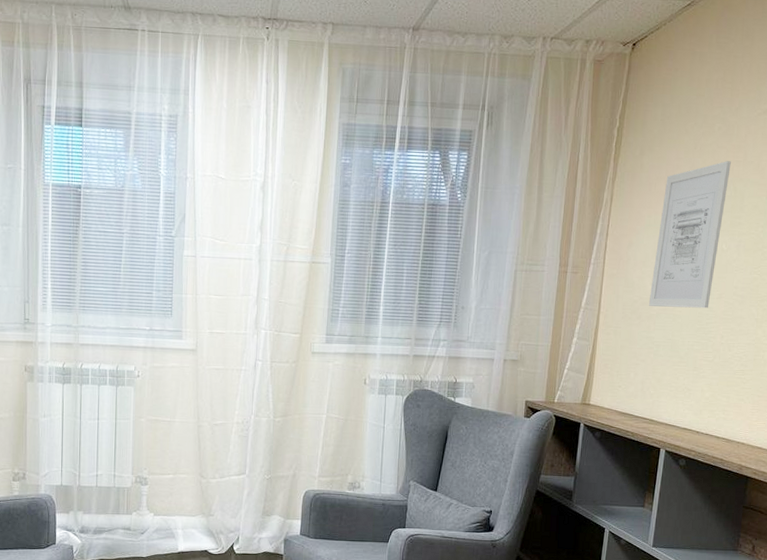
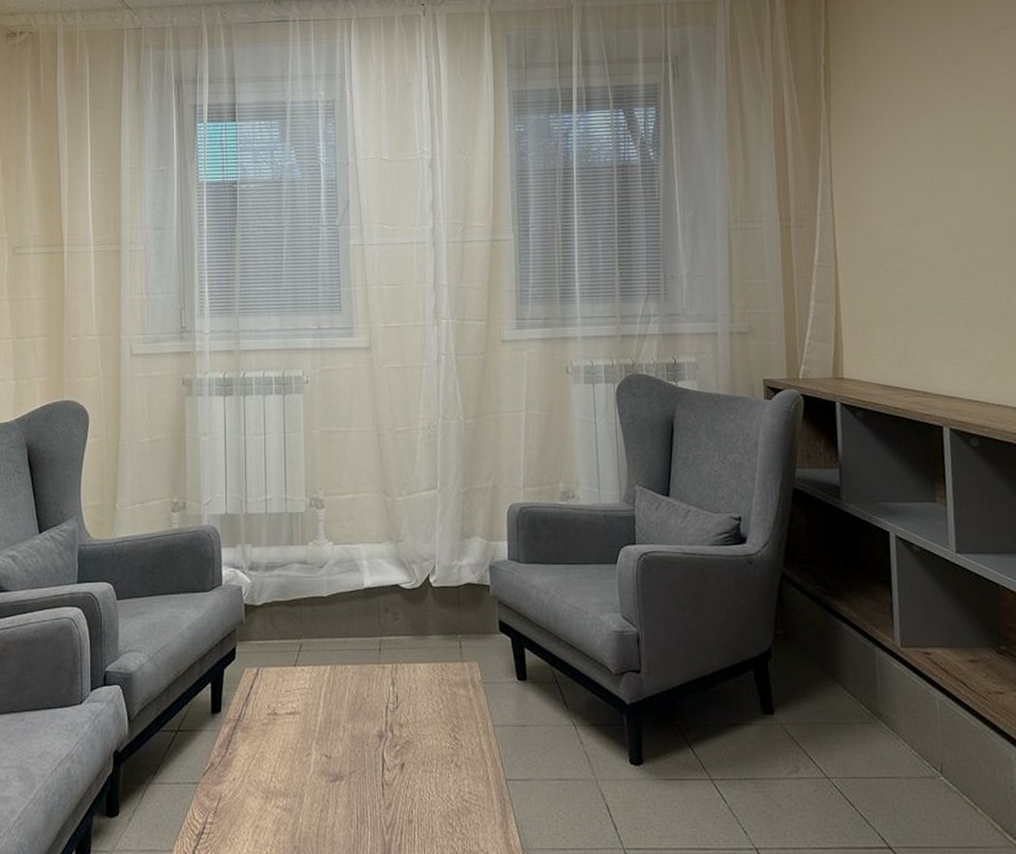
wall art: present [648,161,731,309] -> none [891,87,971,257]

